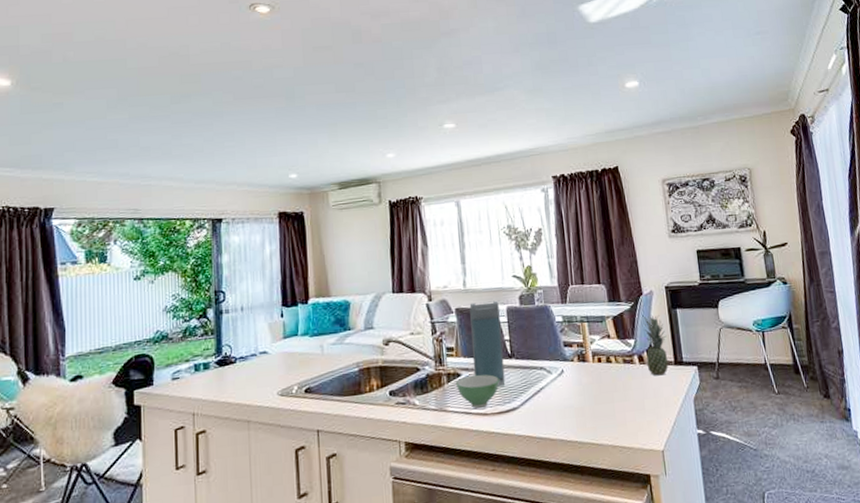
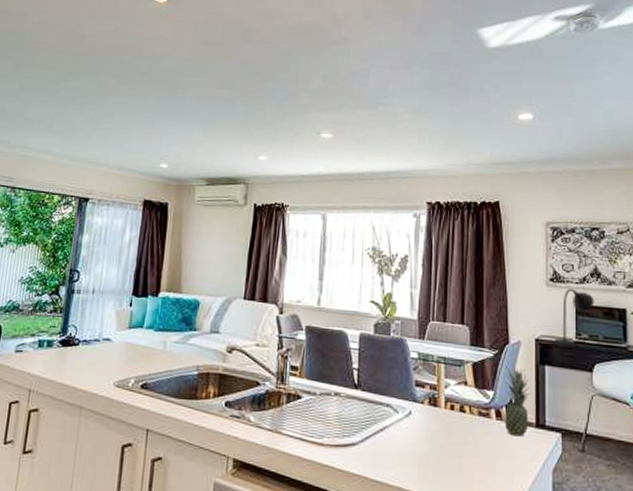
bowl: present [455,374,500,408] -> none [294,399,342,437]
soap dispenser: present [469,300,506,387] -> none [315,323,352,418]
desk lamp: none [680,236,713,292] -> present [553,289,595,349]

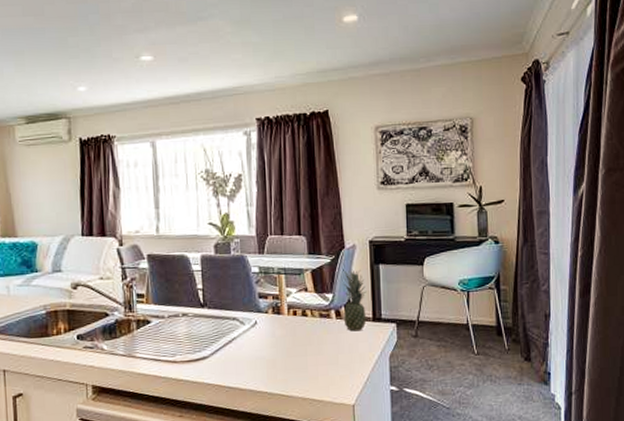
desk lamp: present [553,289,595,349] -> none [385,189,424,247]

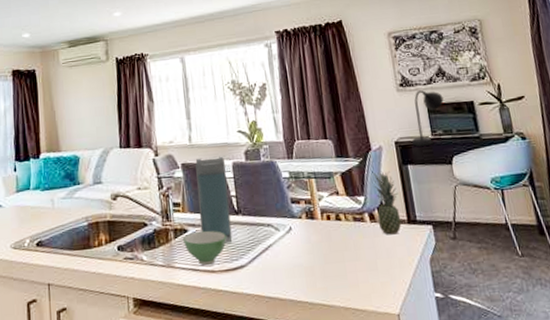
bowl: none [145,322,191,355] -> present [182,230,227,265]
soap dispenser: none [162,248,197,335] -> present [195,156,233,243]
desk lamp: none [385,189,424,247] -> present [411,90,444,147]

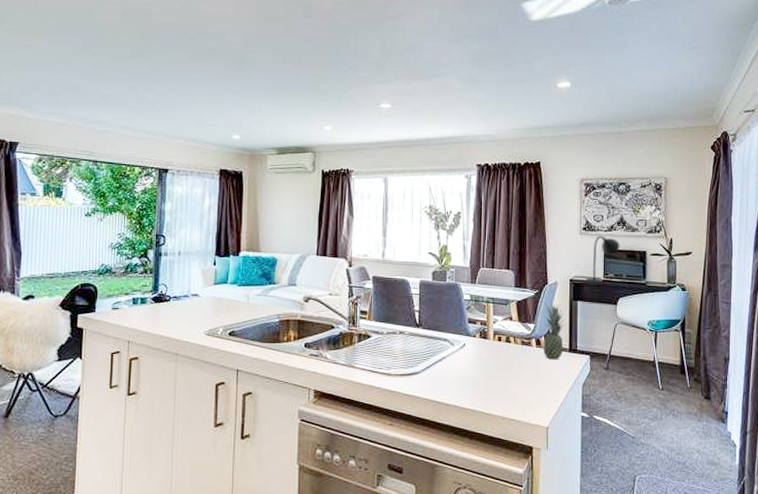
bowl: present [182,230,227,265] -> none [365,338,406,368]
soap dispenser: present [195,156,233,243] -> none [383,273,413,352]

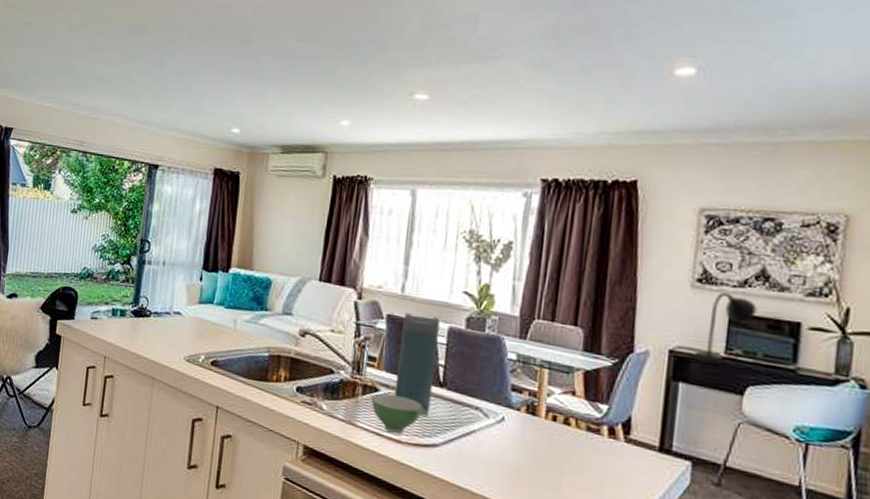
bowl: none [365,338,406,368] -> present [370,393,424,434]
soap dispenser: none [383,273,413,352] -> present [394,312,440,417]
fruit: present [543,303,565,360] -> none [618,379,656,460]

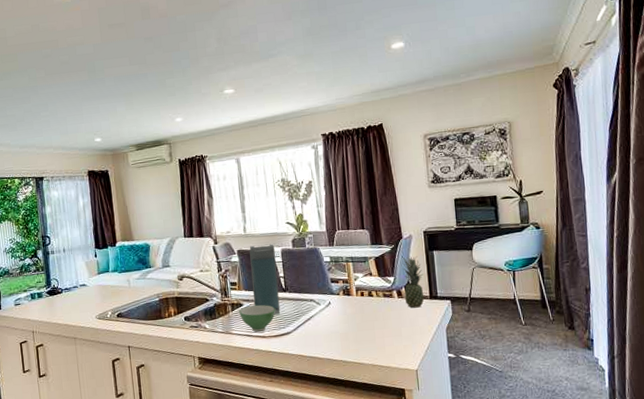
fruit: none [618,379,656,460] -> present [402,256,425,308]
desk lamp: present [692,292,757,366] -> none [438,186,470,236]

